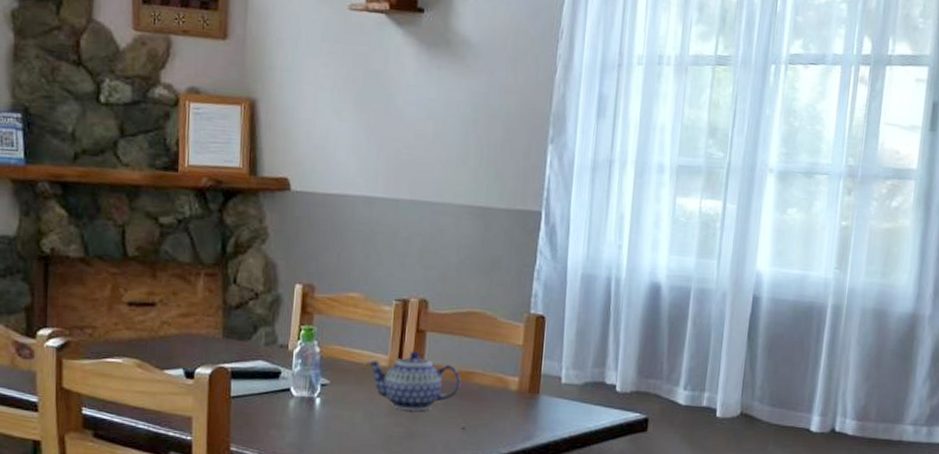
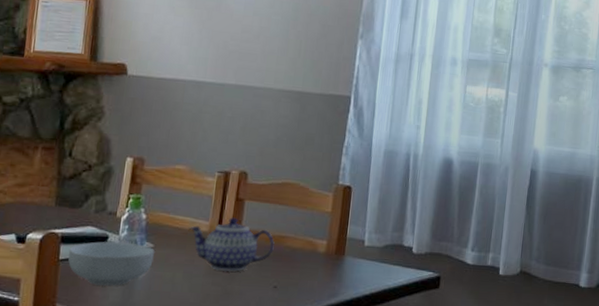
cereal bowl: none [239,377,331,426] -> present [68,241,154,286]

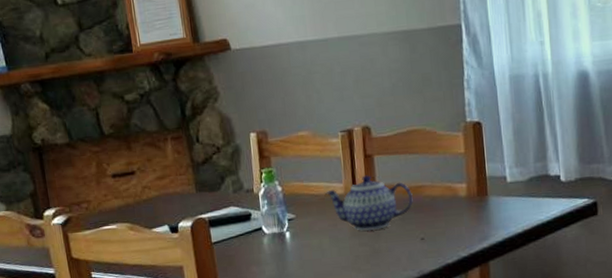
cereal bowl: present [68,241,154,286] -> none [218,216,298,262]

